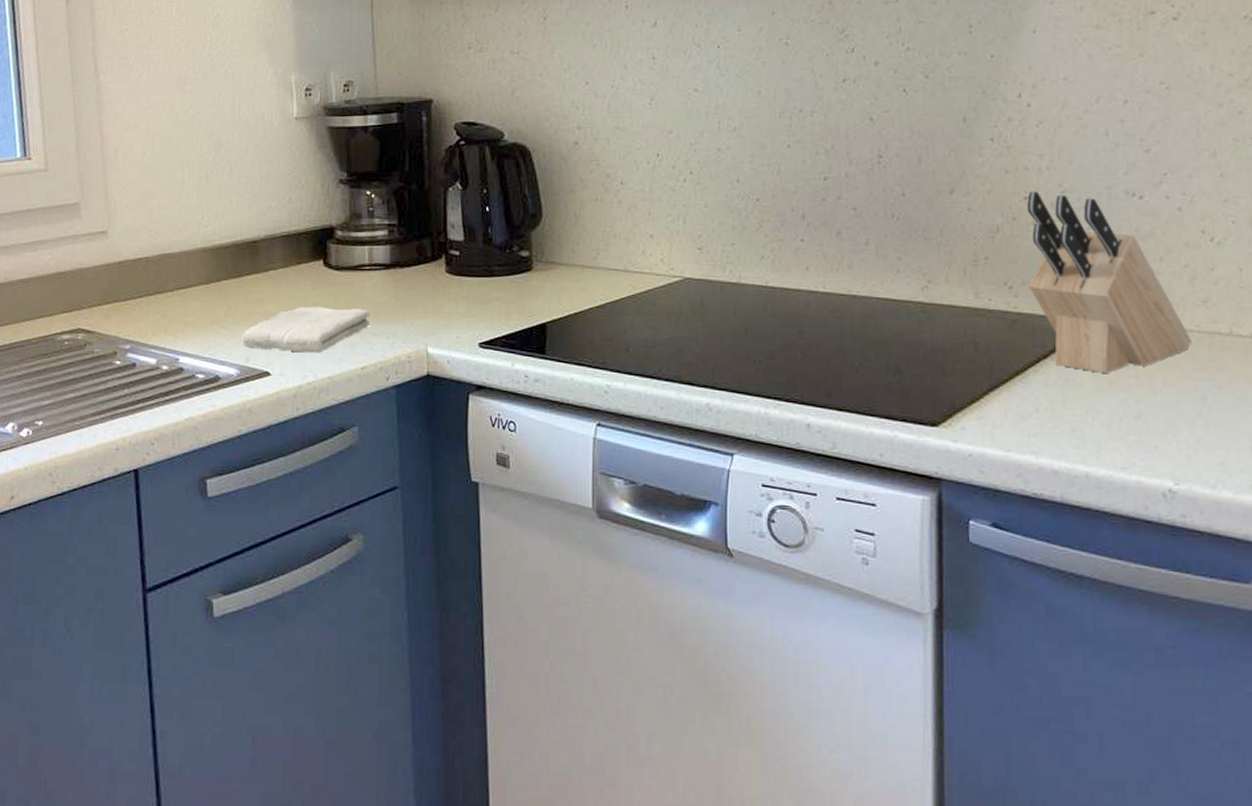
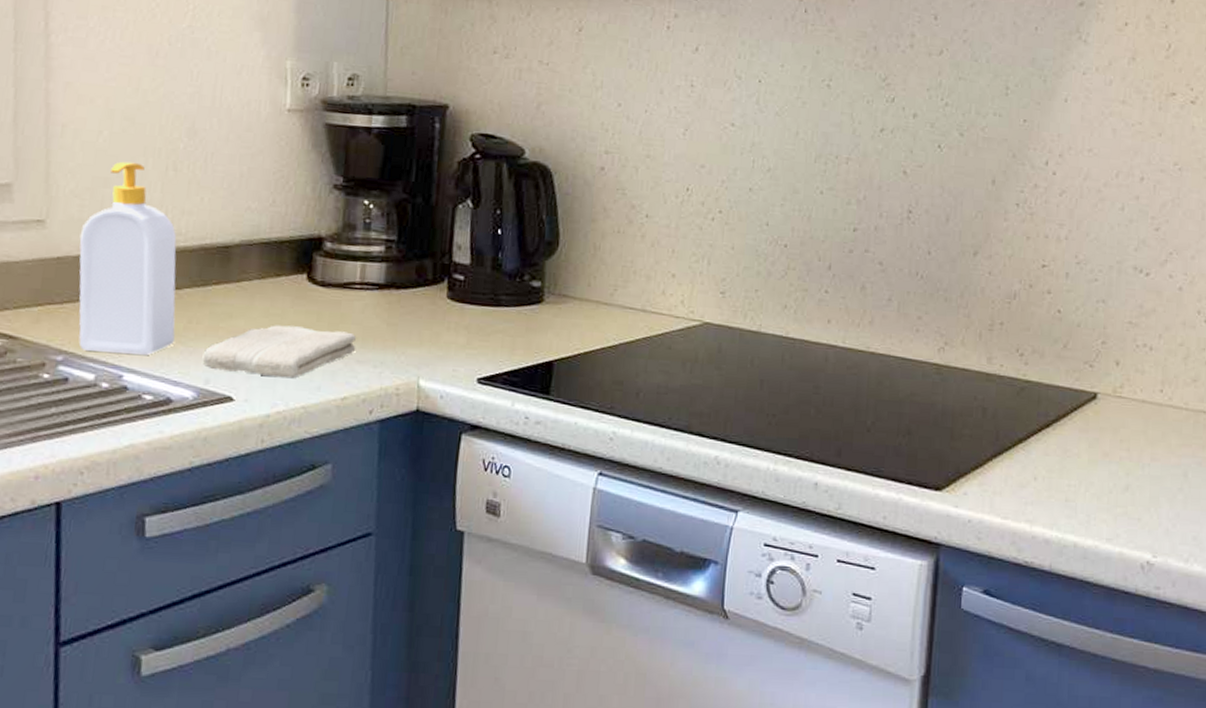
soap bottle: none [135,176,218,340] -> present [79,161,177,355]
knife block: present [1027,191,1192,373] -> none [1038,260,1180,445]

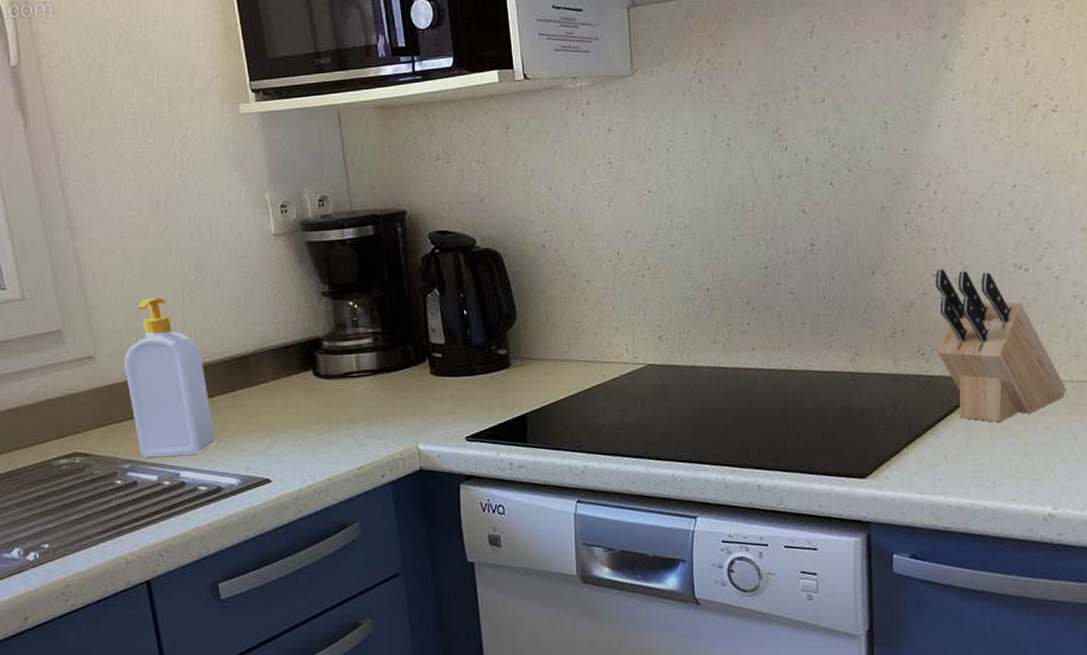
washcloth: present [202,325,356,378] -> none [240,413,363,459]
knife block: none [1038,260,1180,445] -> present [935,269,1067,422]

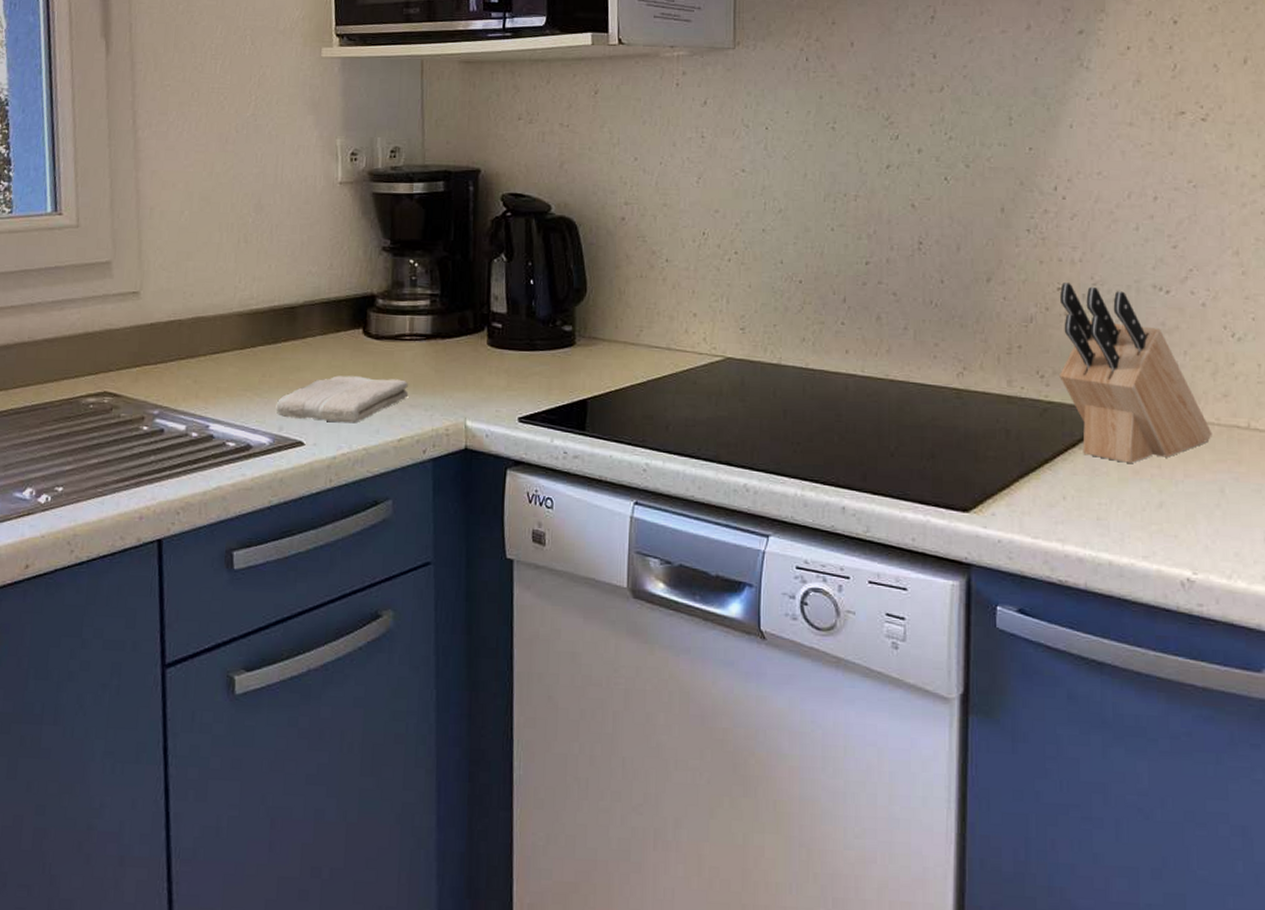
soap bottle: present [124,297,215,457] -> none [168,237,252,407]
washcloth: none [240,413,363,459] -> present [276,375,409,423]

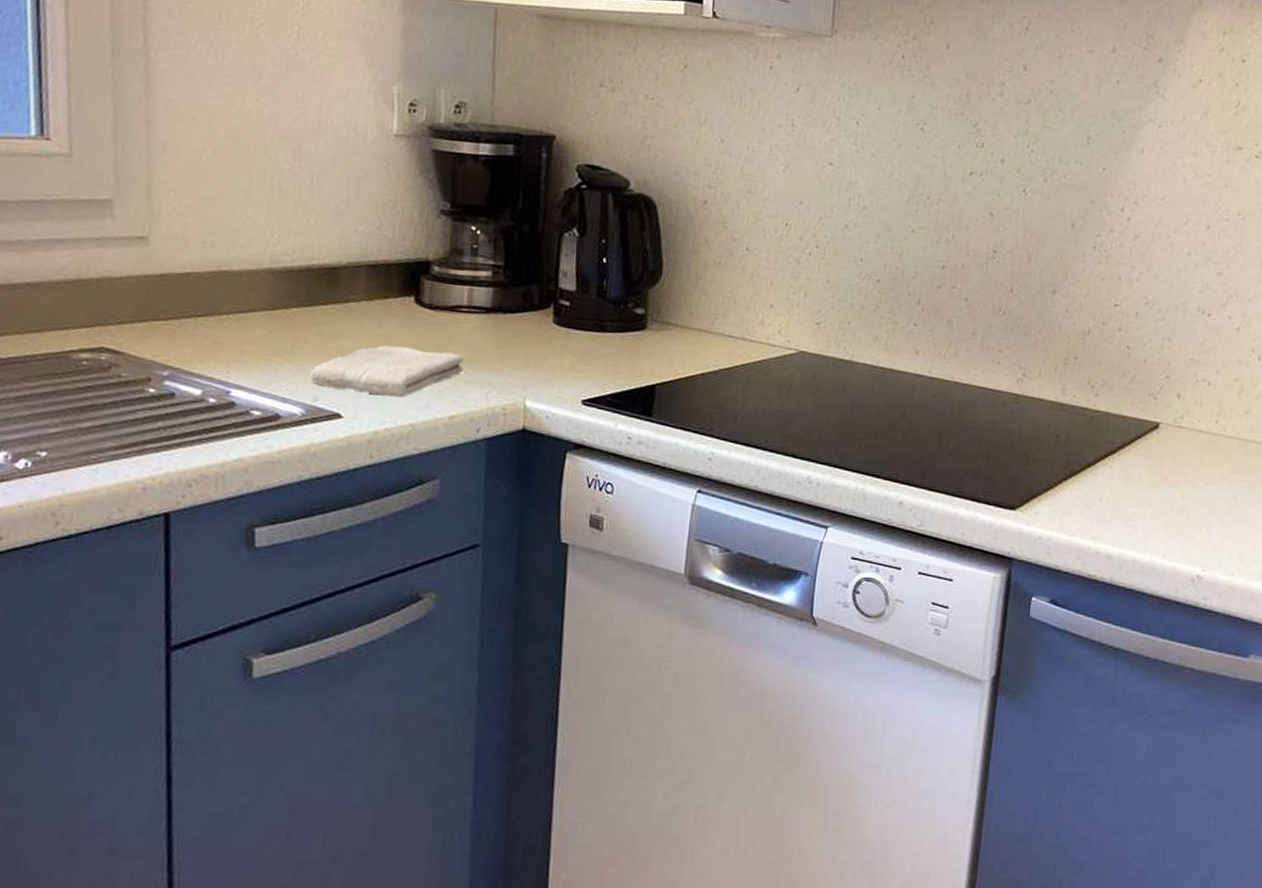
knife block: present [1059,283,1213,463] -> none [1108,300,1232,470]

